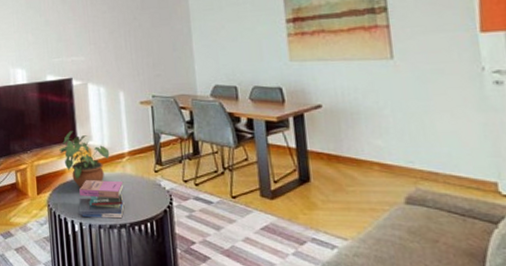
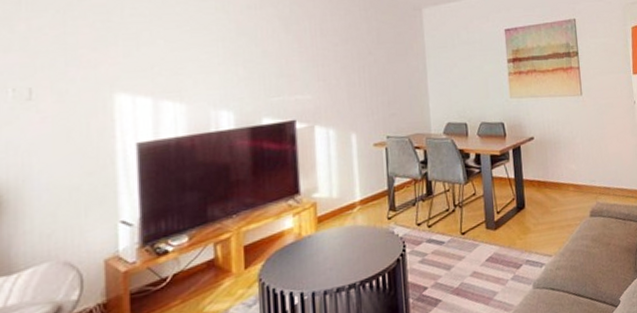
potted plant: present [58,131,110,188] -> none [275,183,339,251]
books: present [78,180,125,219] -> none [299,235,355,285]

